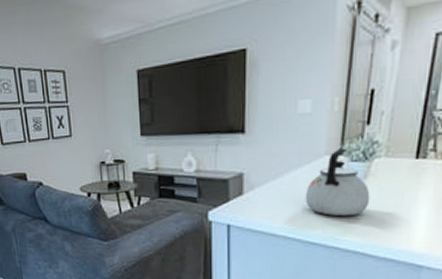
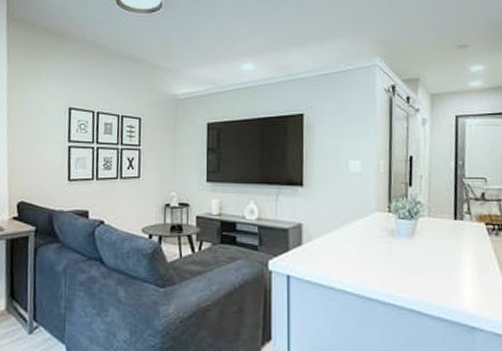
kettle: present [305,148,370,217] -> none [360,206,419,272]

